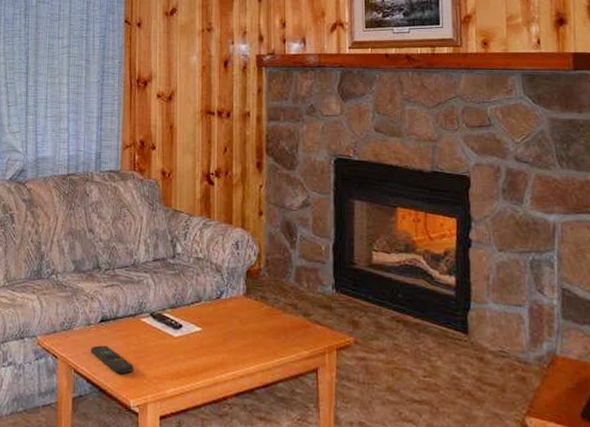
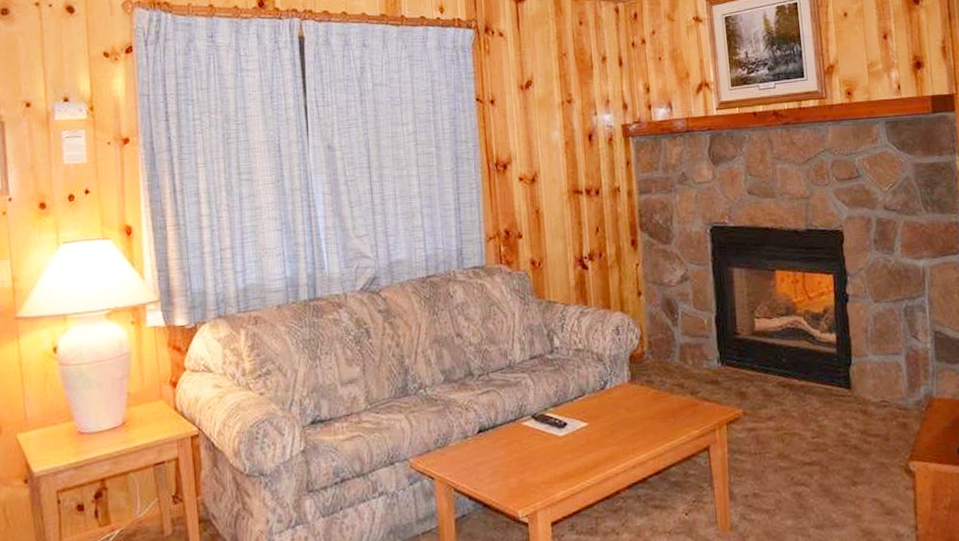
remote control: present [91,345,133,374] -> none [470,457,519,486]

